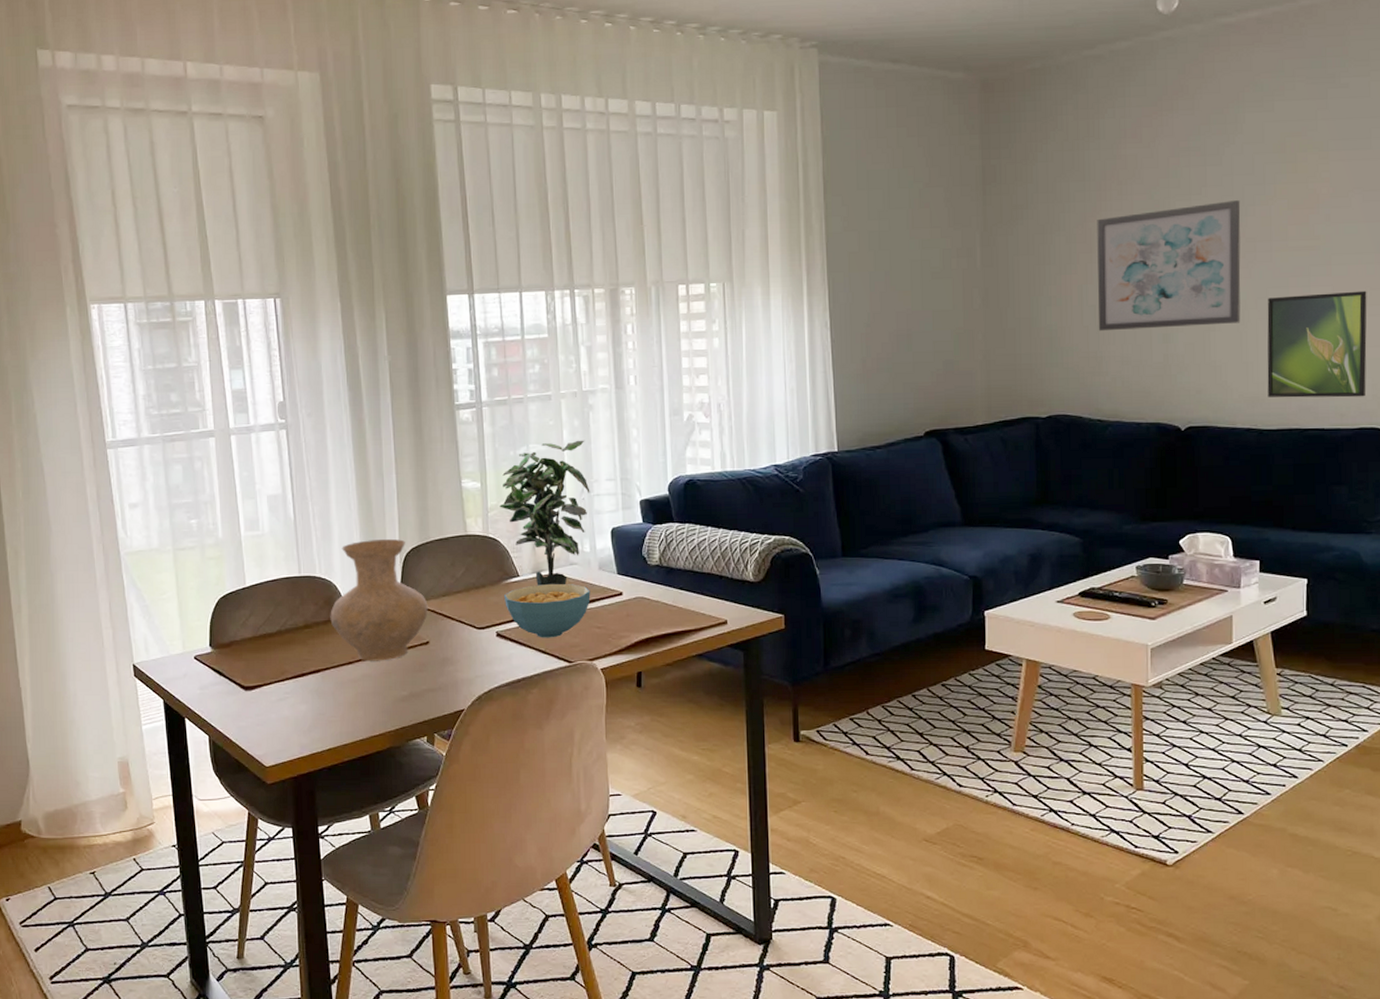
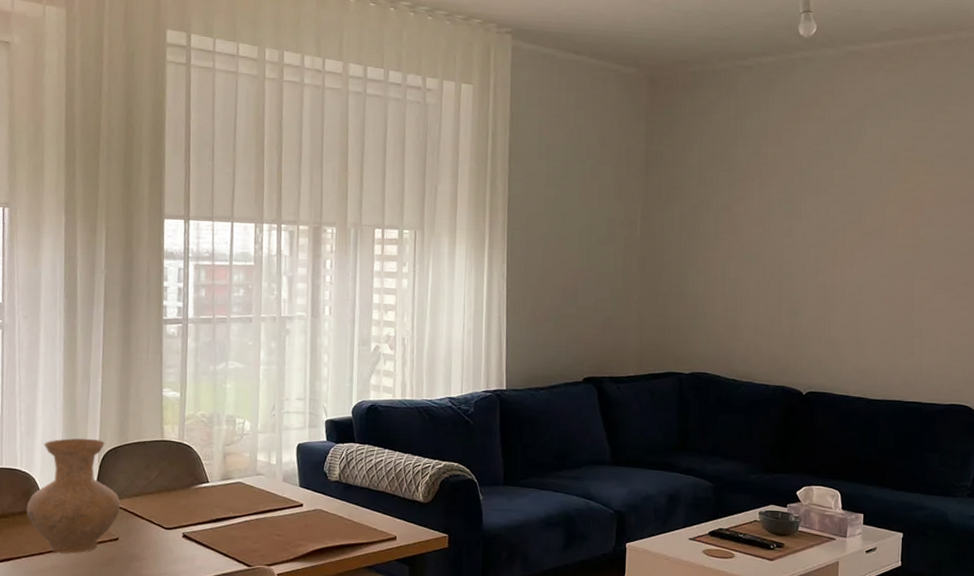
potted plant: present [499,440,590,586] -> none [196,360,281,494]
cereal bowl: present [503,583,591,638] -> none [192,491,274,542]
wall art: present [1097,200,1241,332] -> none [737,200,860,305]
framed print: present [1267,290,1367,398] -> none [876,285,960,378]

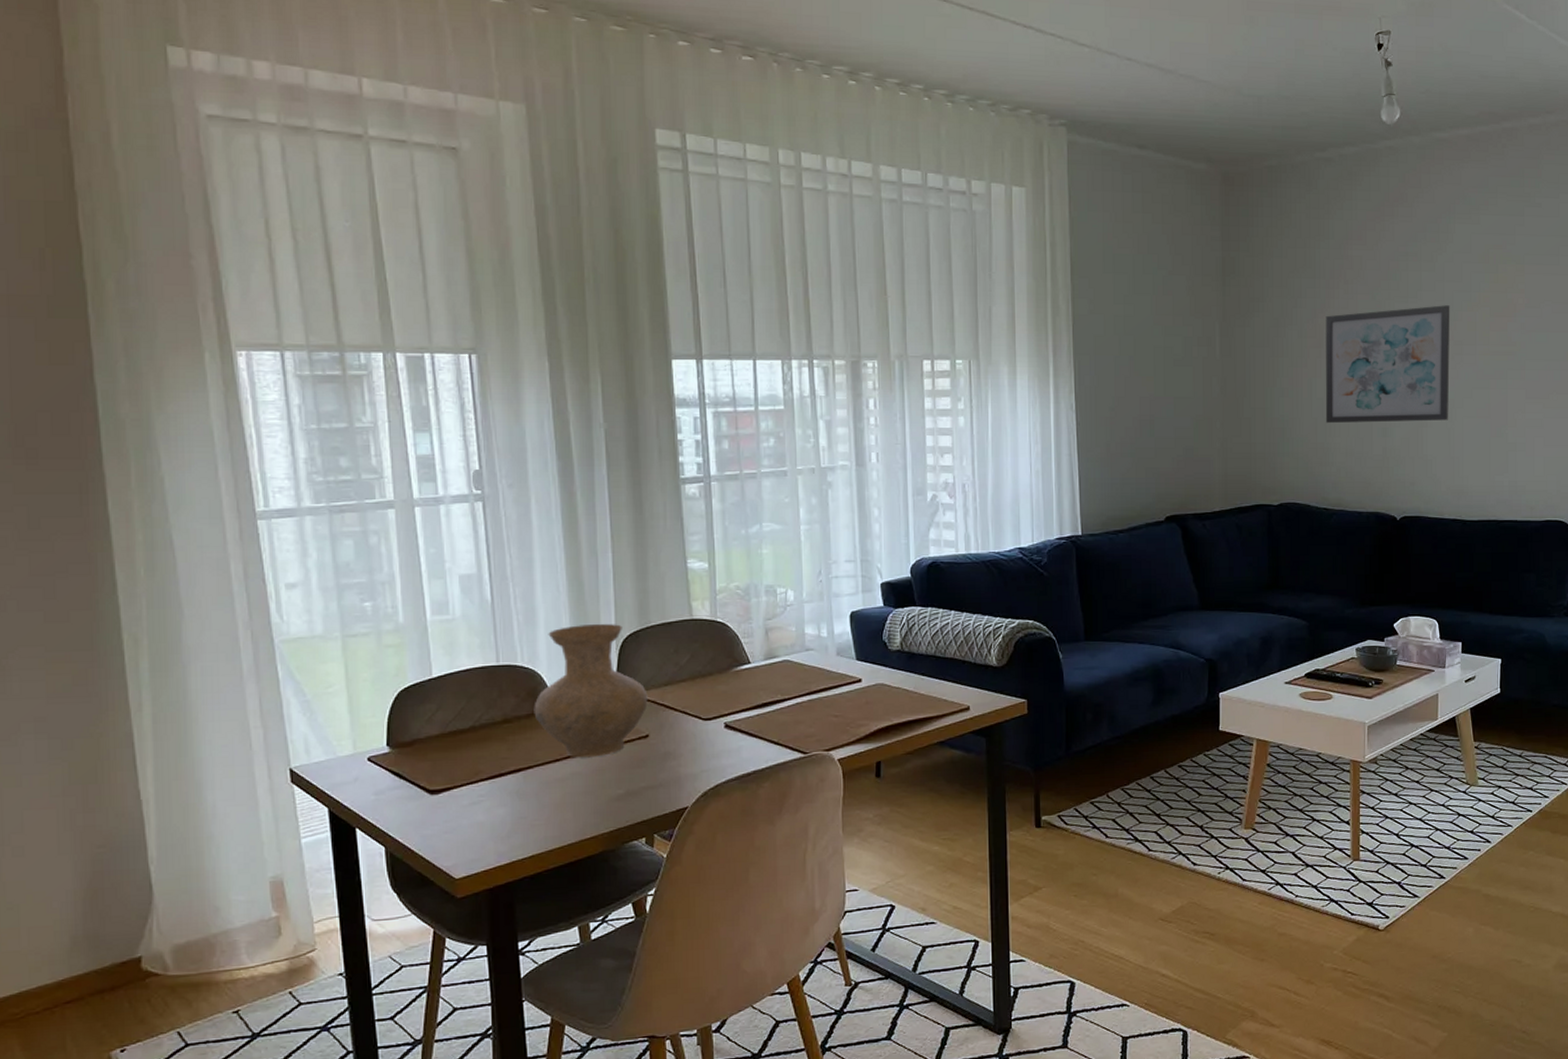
wall art: none [737,200,860,305] -> present [1325,305,1450,424]

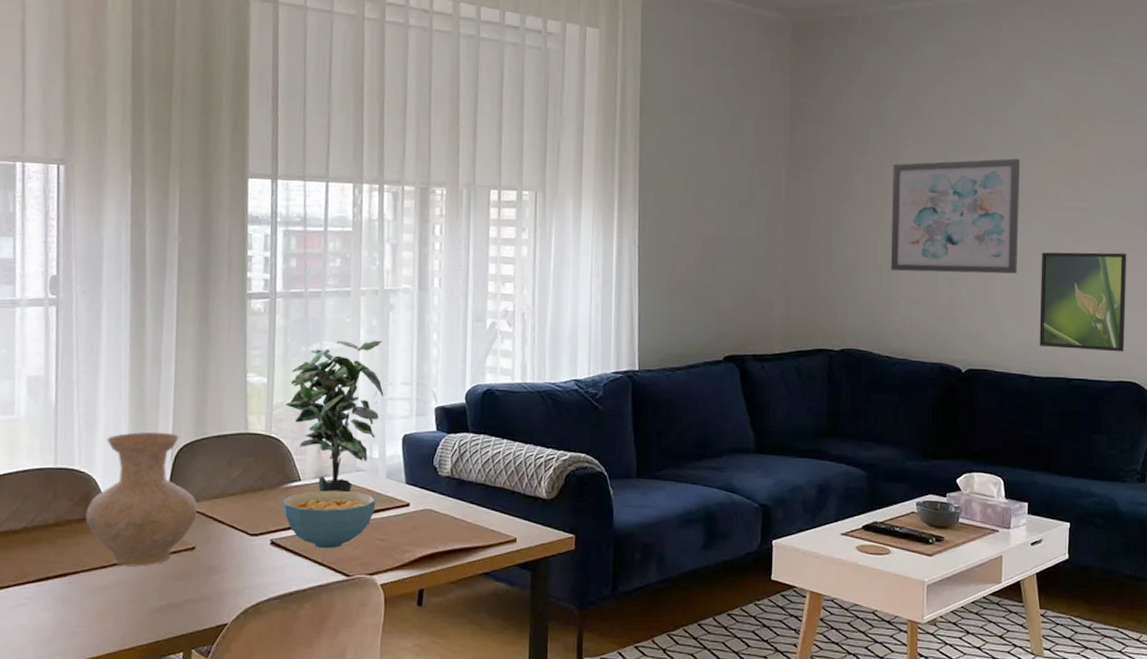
potted plant: none [729,519,828,673] -> present [286,340,384,493]
cereal bowl: none [732,670,828,729] -> present [281,490,376,549]
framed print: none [1470,395,1554,492] -> present [1039,252,1127,352]

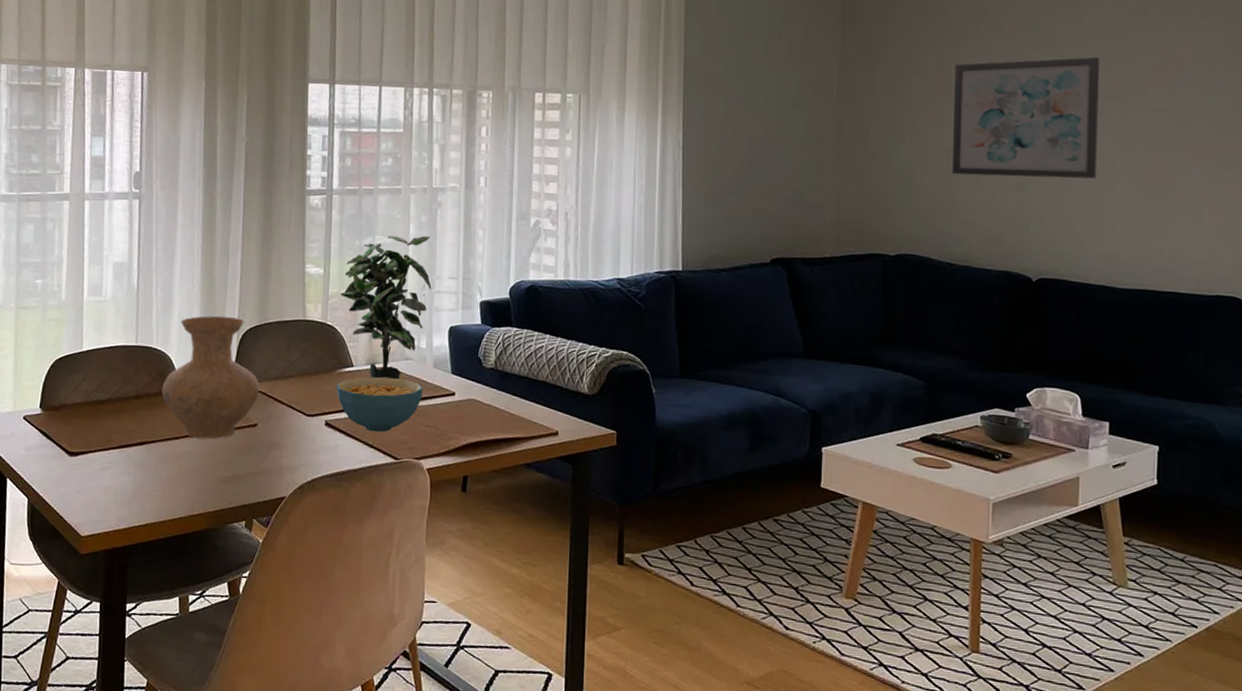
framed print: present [1039,252,1127,352] -> none [1122,156,1227,265]

